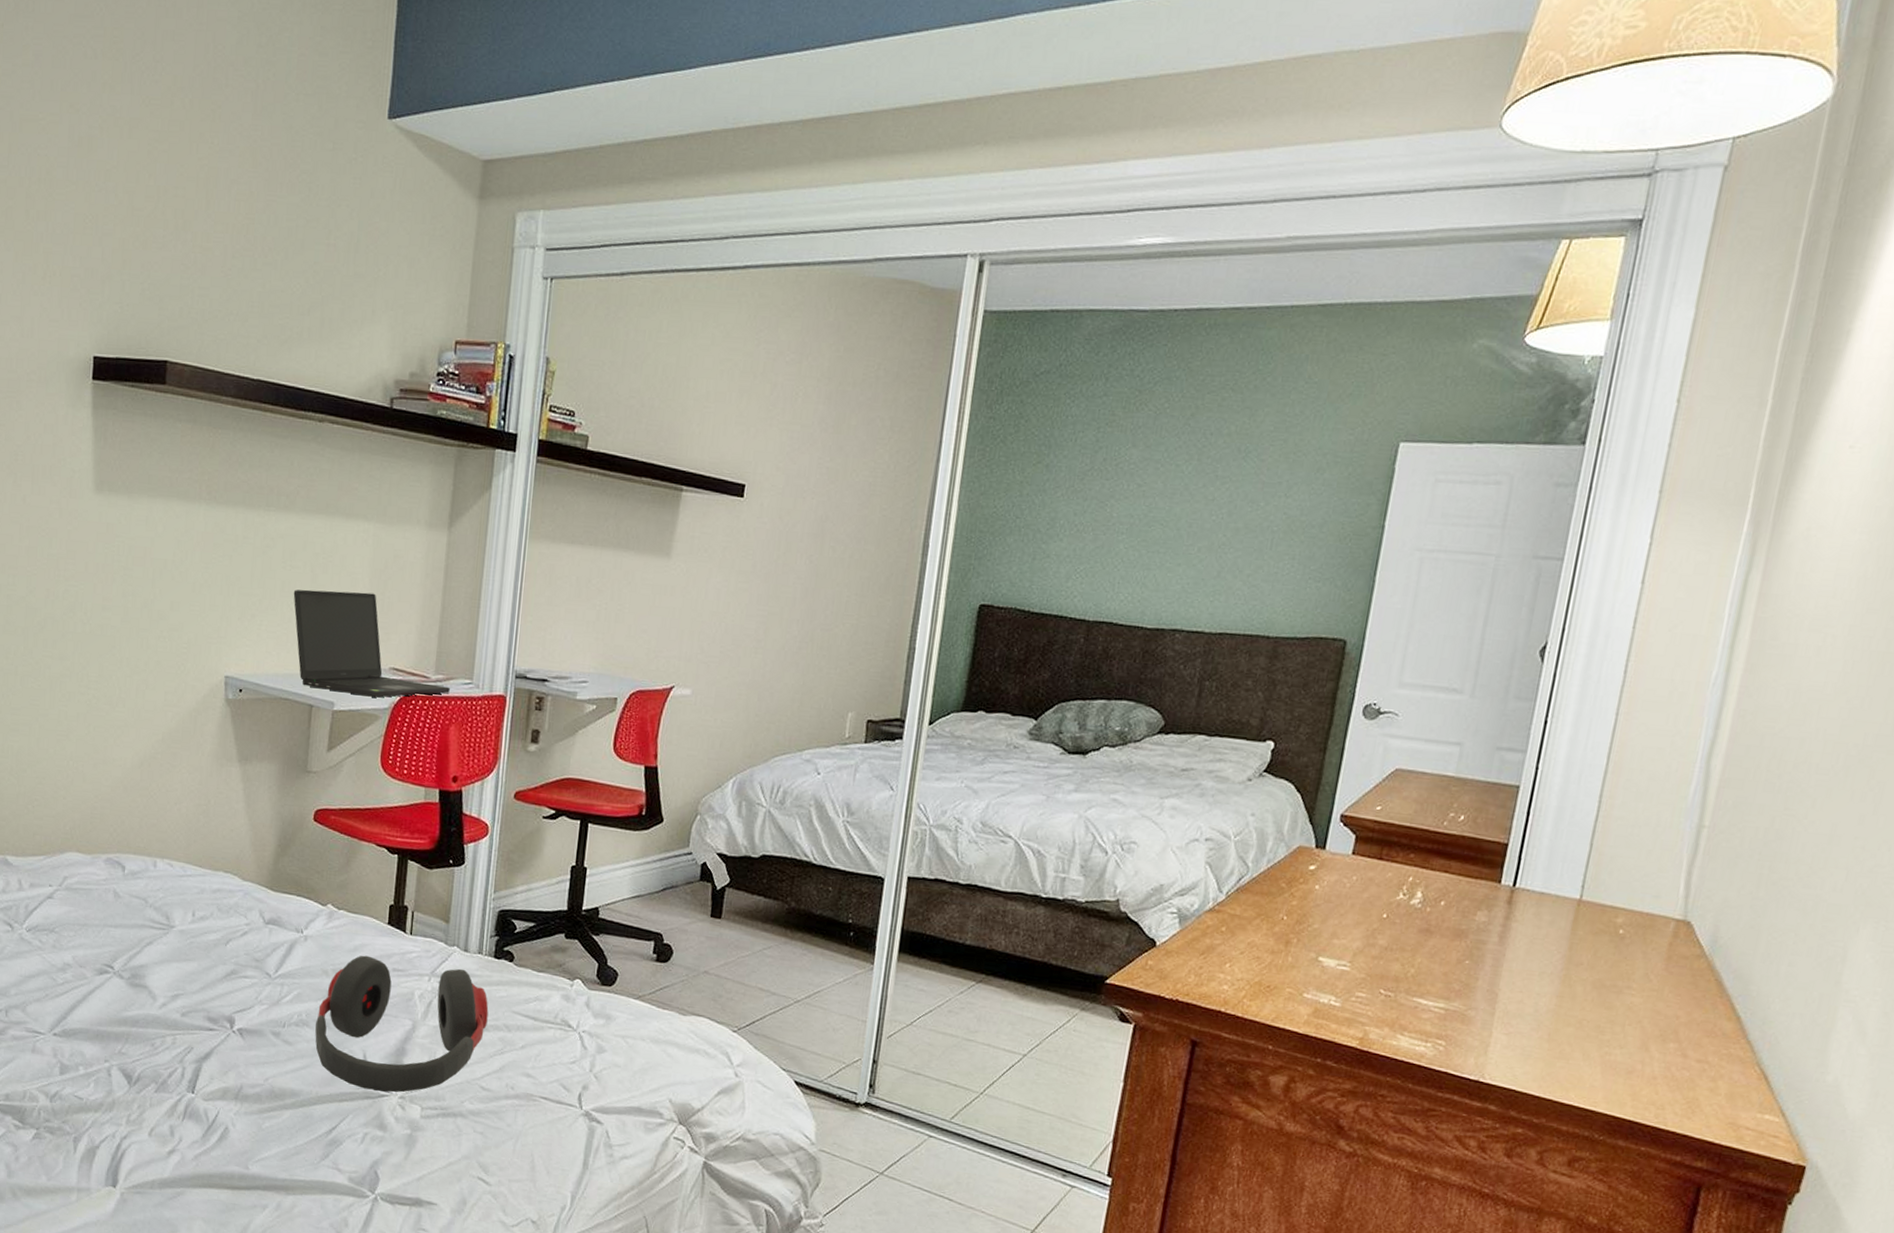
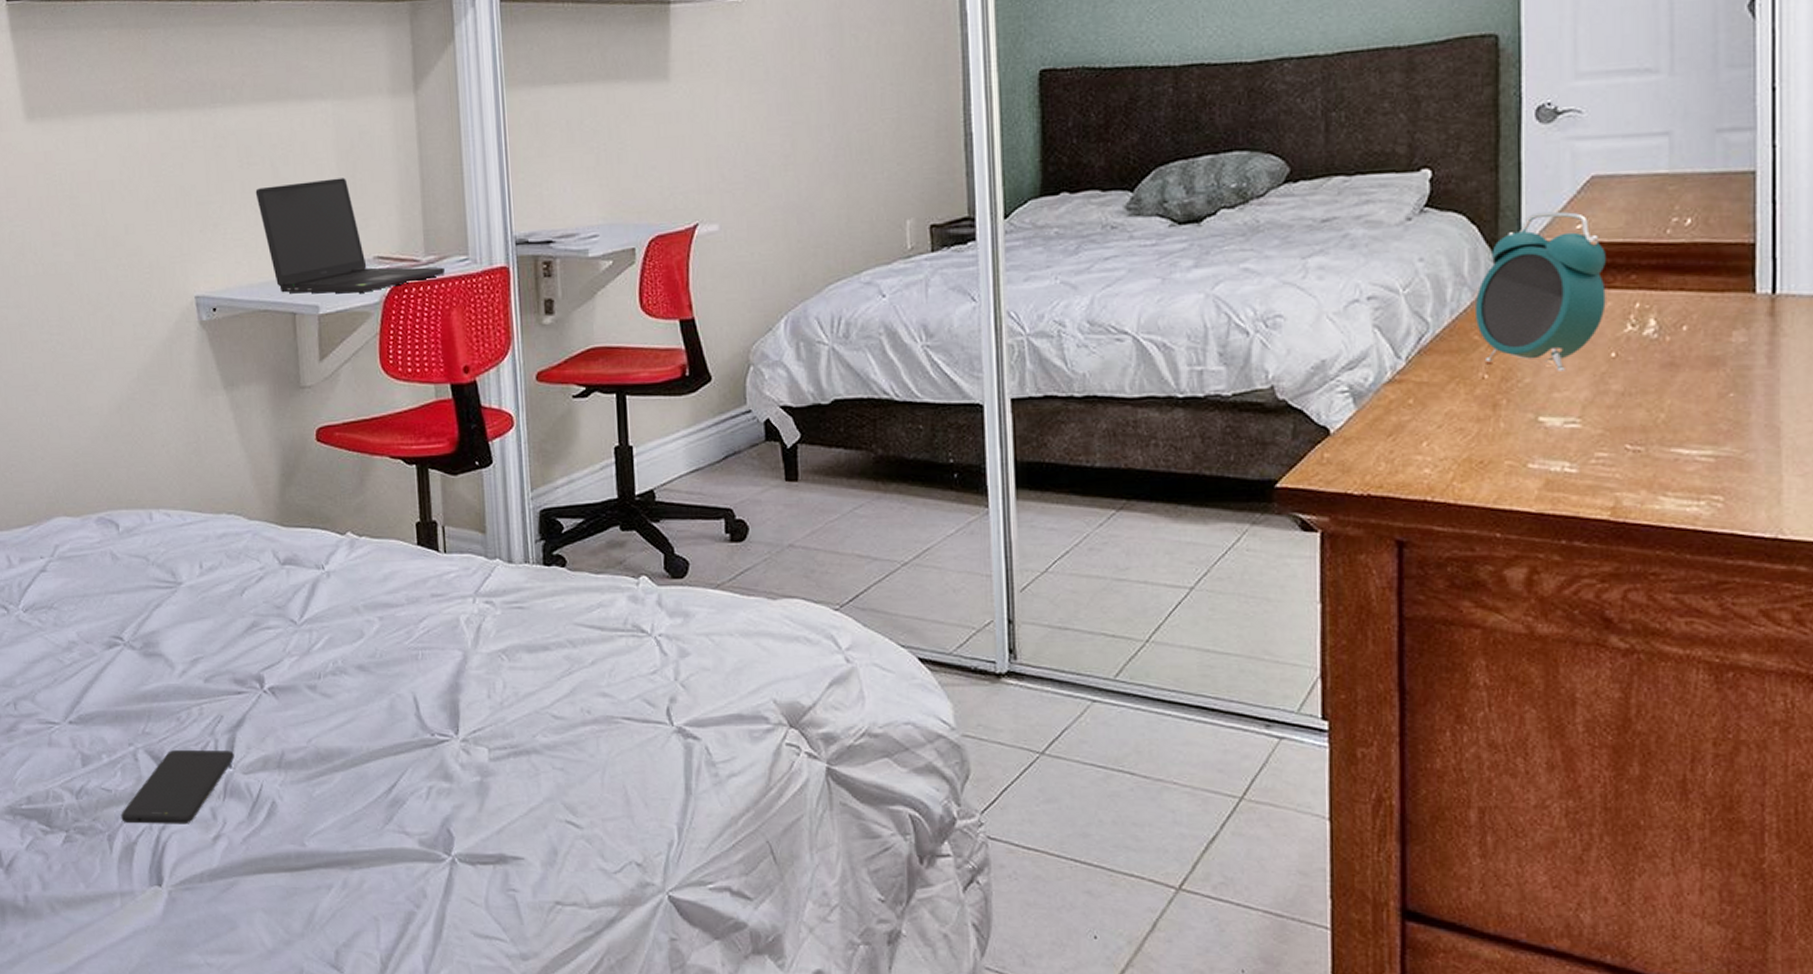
smartphone: none [88,1070,198,1137] -> present [121,749,234,825]
headphones: present [315,955,489,1093] -> none [354,583,548,738]
alarm clock: none [1285,791,1395,926] -> present [1474,211,1606,375]

